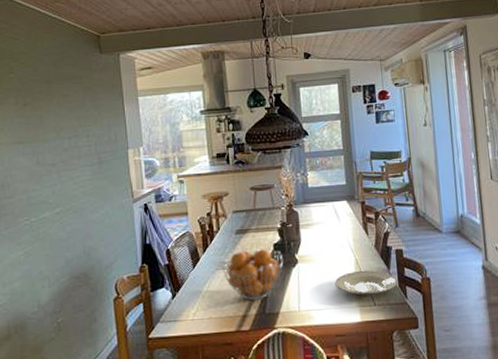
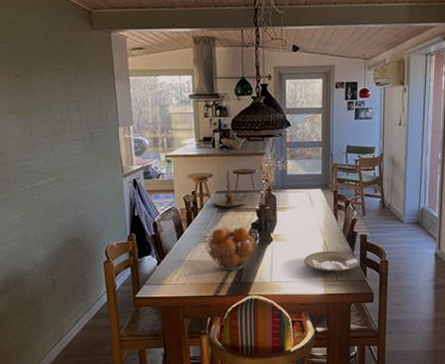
candle holder: none [231,187,265,228] -> present [214,170,245,207]

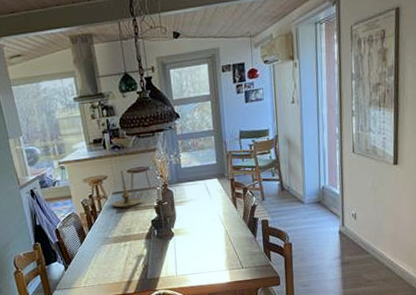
fruit basket: present [203,227,259,270] -> none [106,225,161,269]
plate: present [303,252,359,272] -> none [206,239,262,260]

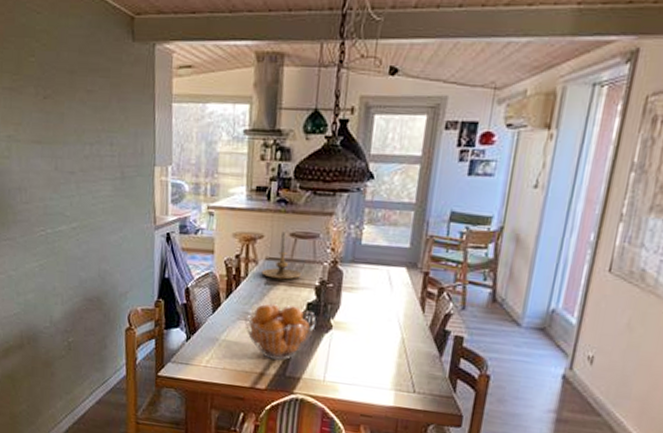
fruit basket: none [106,225,161,269] -> present [244,303,315,360]

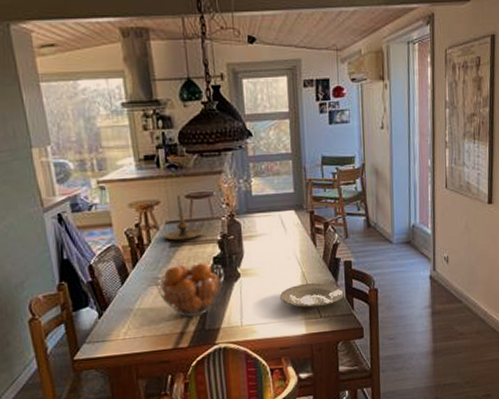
plate: none [370,350,448,381] -> present [279,283,344,308]

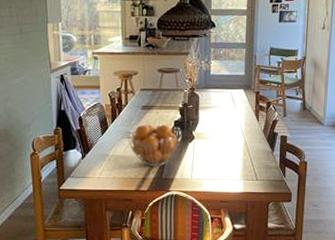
candle holder: present [164,194,203,241] -> none [138,68,169,105]
plate: present [279,283,344,308] -> none [224,151,278,171]

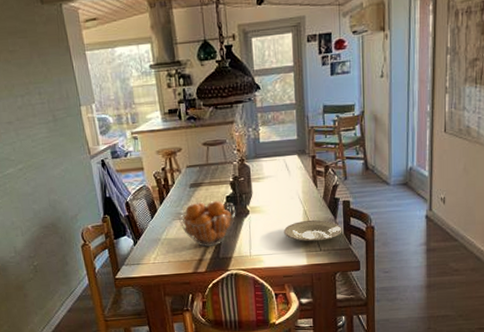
plate: none [224,151,278,171] -> present [283,220,342,242]

